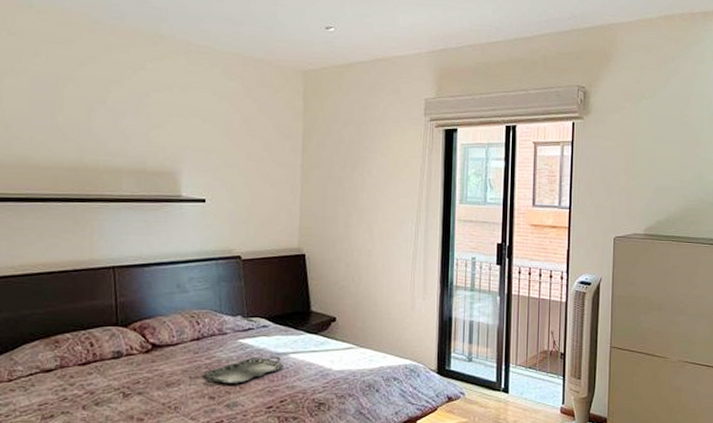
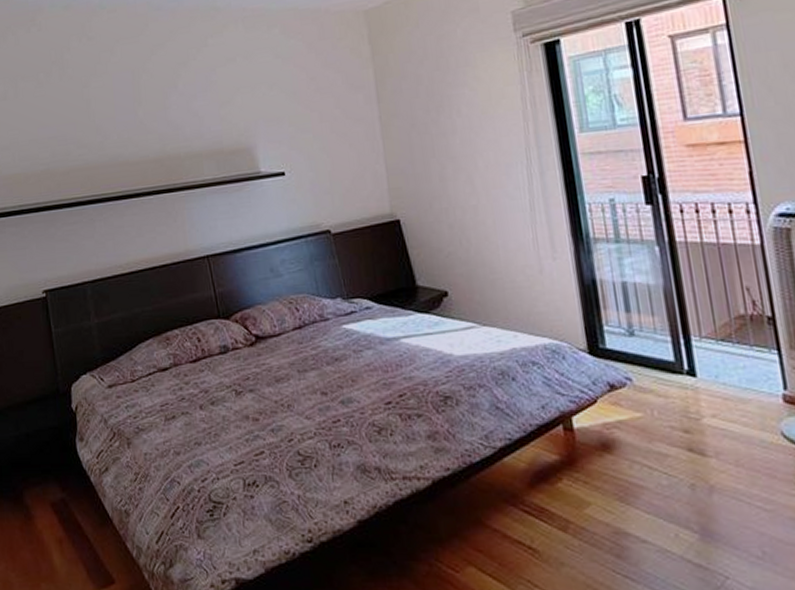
serving tray: present [203,356,285,384] -> none [311,342,397,377]

